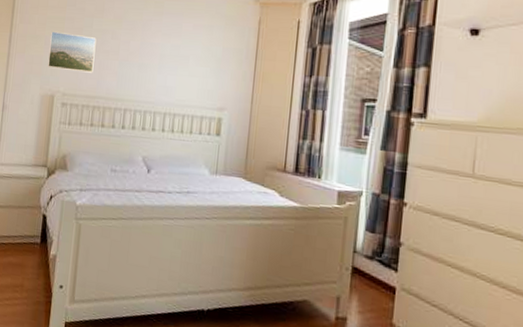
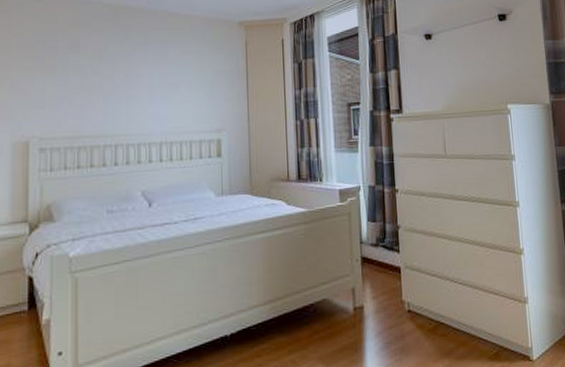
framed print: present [48,31,97,73] -> none [17,72,74,113]

